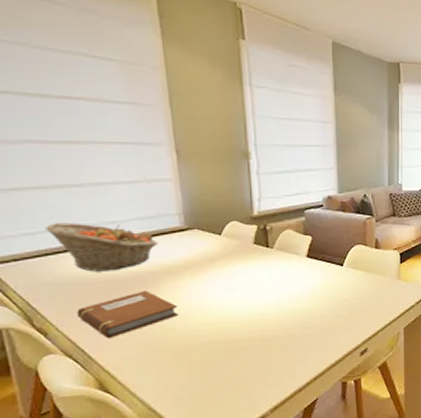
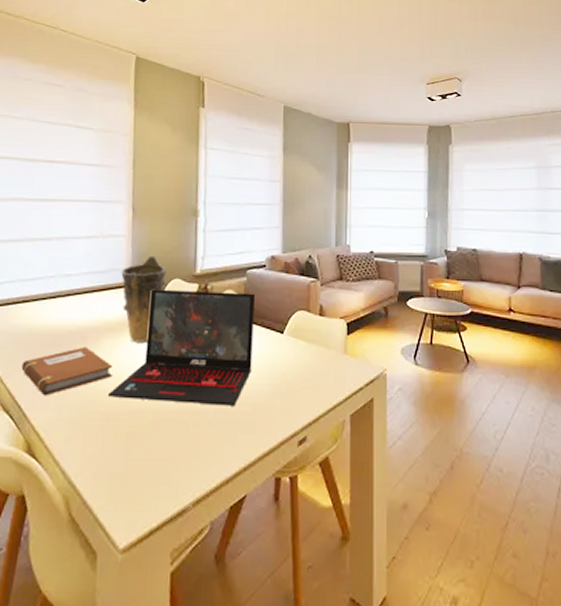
fruit basket: present [45,223,158,272] -> none [11,274,104,324]
vase: none [173,199,223,283] -> present [121,255,167,343]
laptop: none [177,231,316,334] -> present [108,289,256,406]

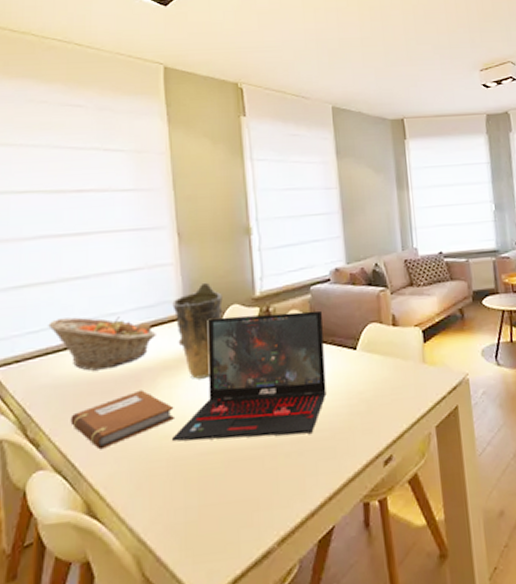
fruit basket: none [11,274,104,324] -> present [48,317,156,371]

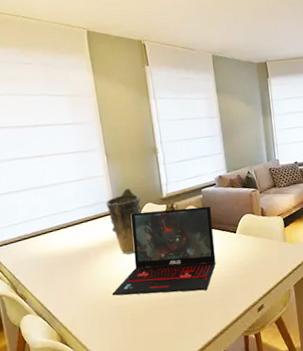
fruit basket: present [48,317,156,371] -> none [24,213,96,250]
notebook: present [70,390,174,450] -> none [44,262,113,301]

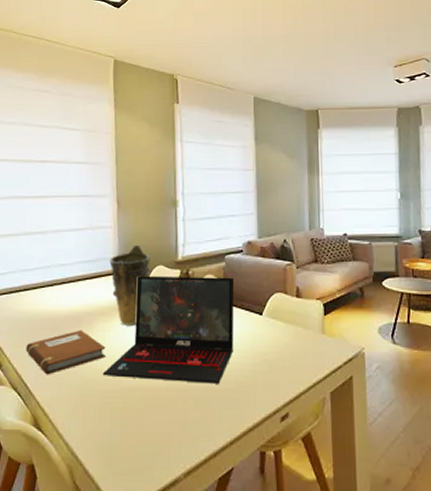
notebook: none [44,262,113,301] -> present [26,330,106,375]

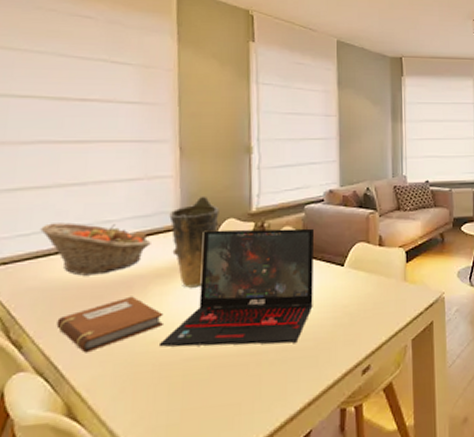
fruit basket: none [13,265,95,310] -> present [40,222,151,276]

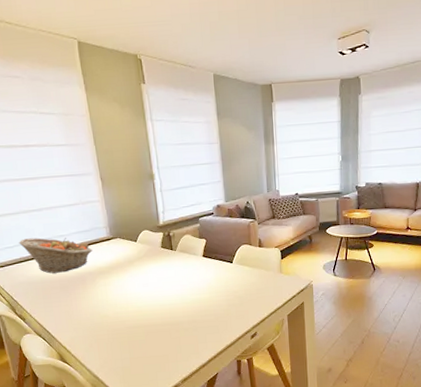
notebook: present [56,296,164,353] -> none [42,286,110,323]
laptop: present [160,228,315,347] -> none [110,235,212,319]
vase: present [169,196,220,288] -> none [101,214,137,280]

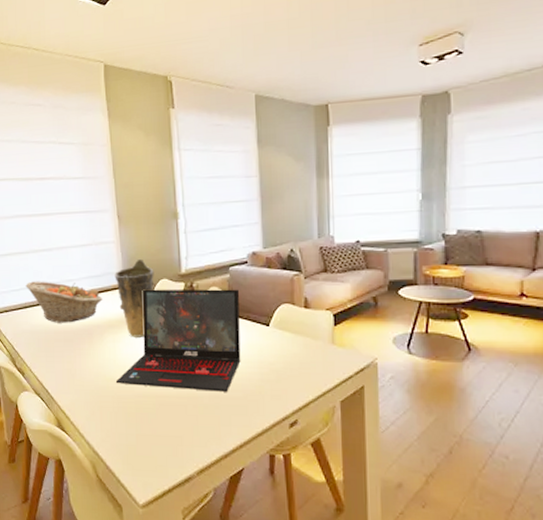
vase: none [101,214,137,280] -> present [114,258,155,337]
laptop: none [110,235,212,319] -> present [116,289,241,392]

